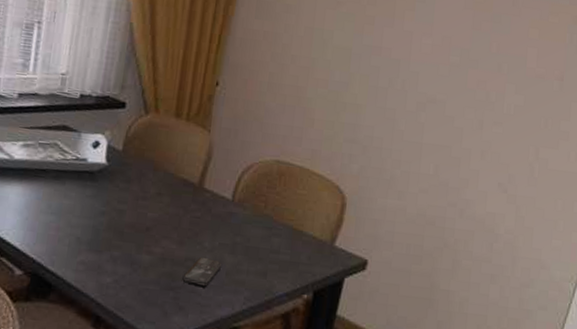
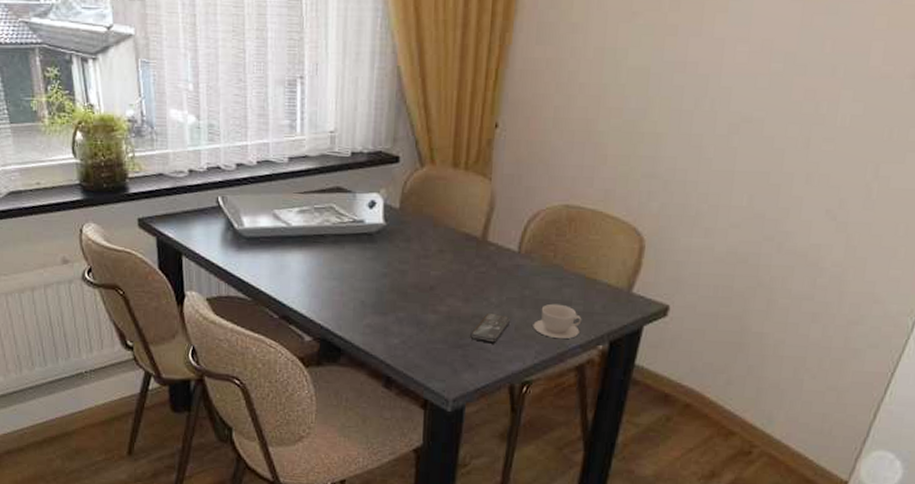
teacup: none [243,251,289,286] -> present [533,303,582,339]

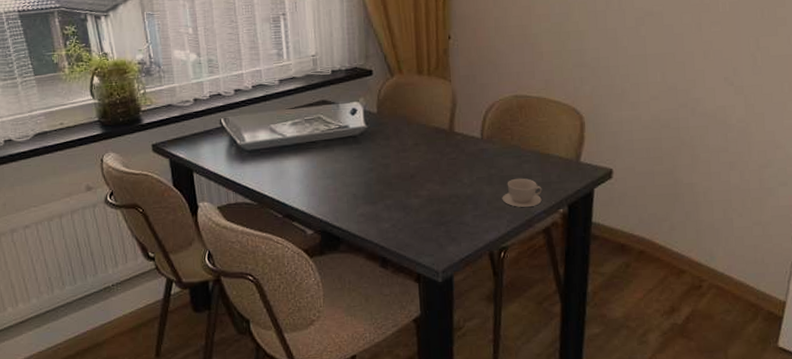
mobile phone: present [470,312,511,344] -> none [450,192,483,219]

